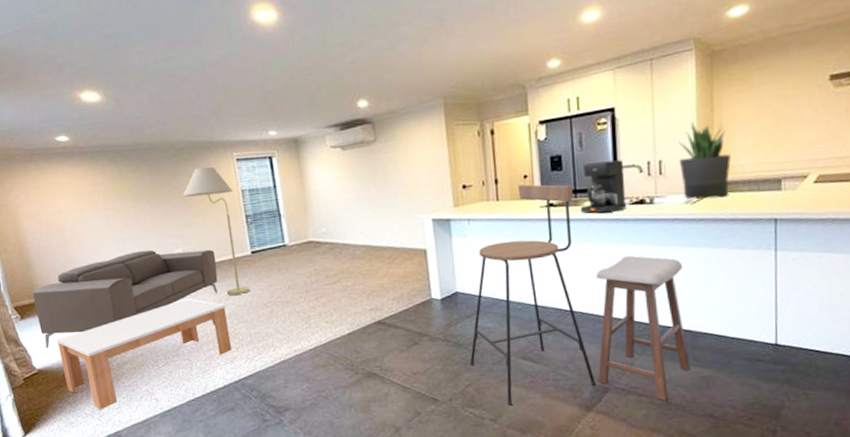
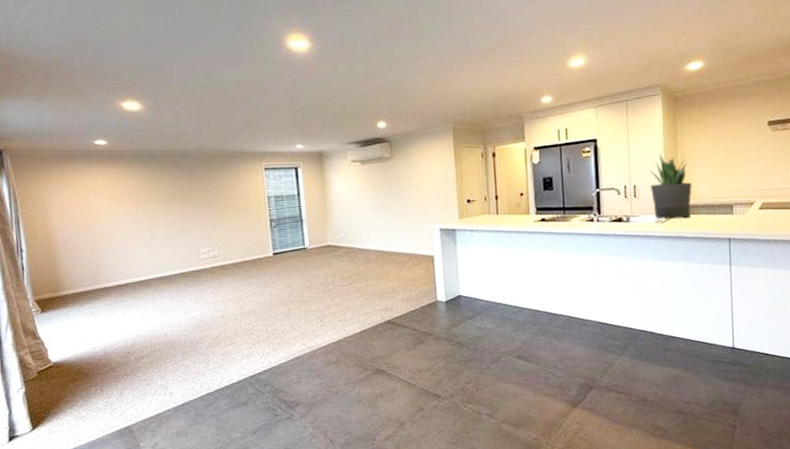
sofa: present [32,249,218,349] -> none [55,248,240,342]
coffee table: present [57,298,232,410] -> none [76,295,249,404]
floor lamp: present [183,166,250,295] -> none [212,174,270,294]
bar stool: present [469,184,597,406] -> none [470,200,582,402]
coffee maker: present [580,160,627,214] -> none [568,183,608,229]
bar stool: present [596,255,691,401] -> none [582,266,662,398]

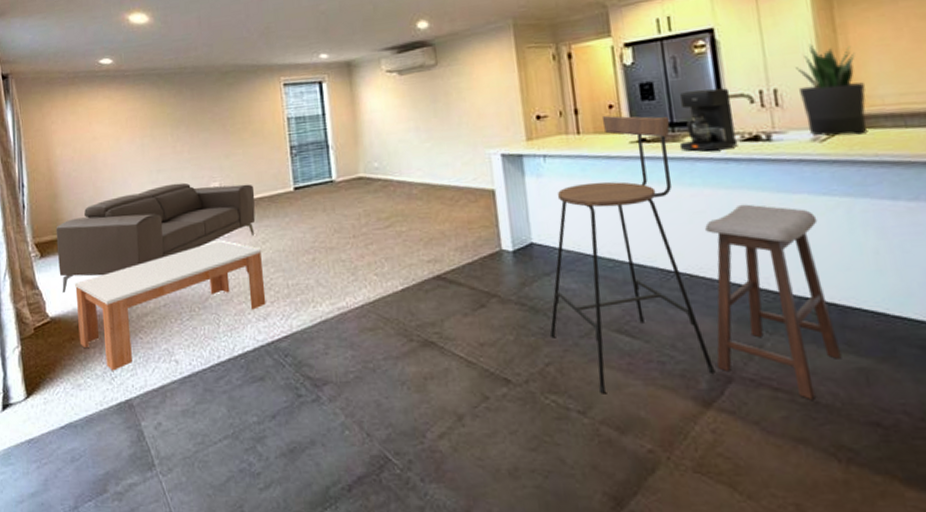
sofa: none [55,248,240,342] -> present [56,182,256,294]
coffee table: none [76,295,249,404] -> present [75,240,266,371]
bar stool: none [470,200,582,402] -> present [549,115,716,394]
coffee maker: none [568,183,608,229] -> present [679,88,738,152]
bar stool: none [582,266,662,398] -> present [705,204,842,400]

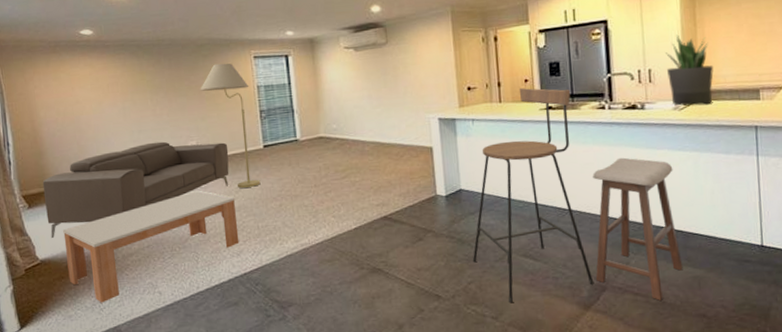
floor lamp: none [224,92,291,238] -> present [200,63,261,188]
coffee maker: present [679,88,738,152] -> none [577,67,620,117]

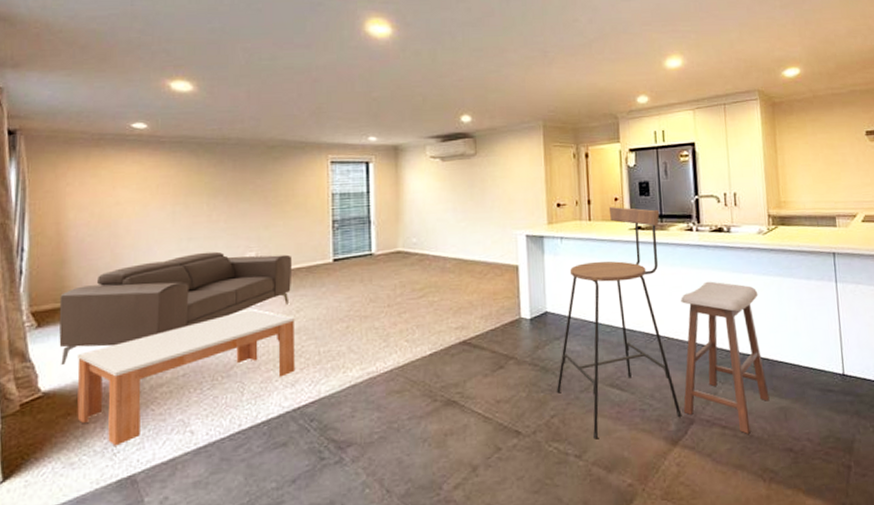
floor lamp: present [200,63,261,188] -> none [266,167,326,307]
planter: present [666,34,714,107] -> none [750,160,794,231]

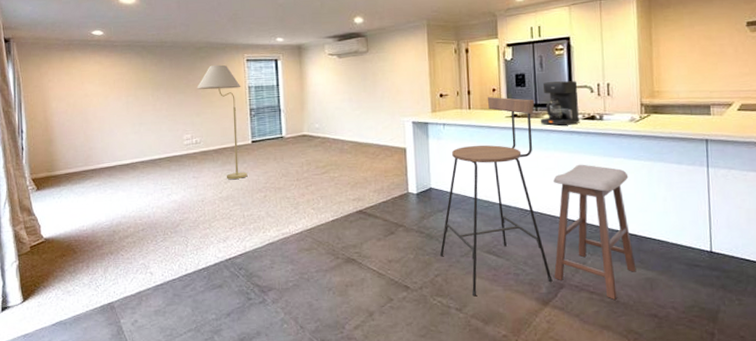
sofa: present [59,251,293,366] -> none [51,134,220,220]
coffee table: present [77,308,295,446] -> none [67,179,226,281]
floor lamp: none [266,167,326,307] -> present [197,64,248,179]
coffee maker: none [665,190,707,239] -> present [540,81,580,126]

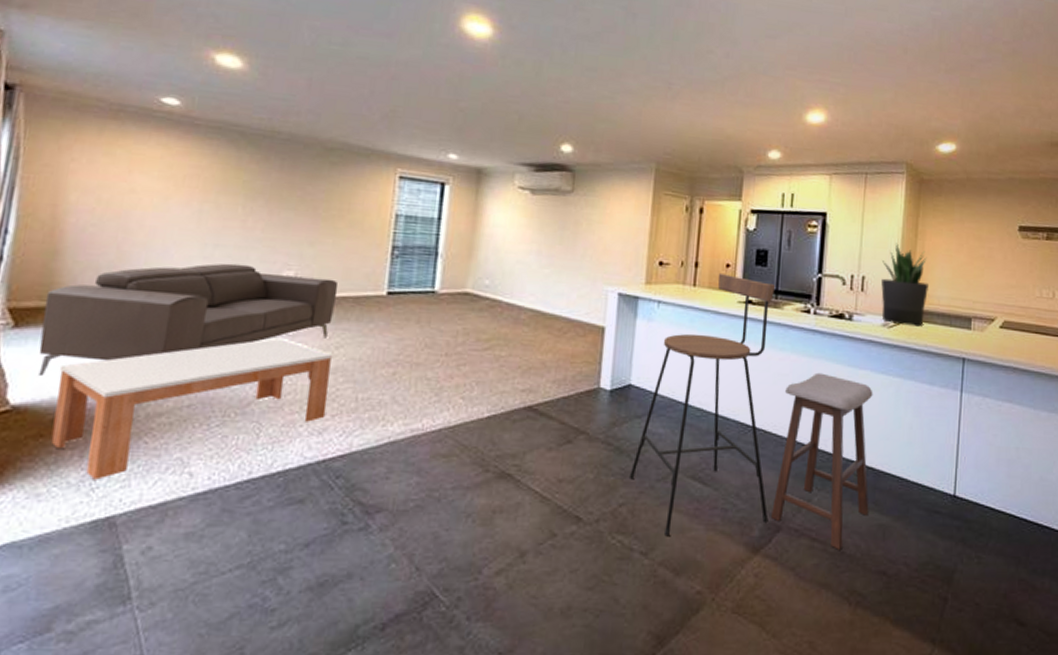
sofa: none [51,134,220,220] -> present [38,263,339,377]
coffee table: none [67,179,226,281] -> present [51,337,333,480]
floor lamp: present [197,64,248,179] -> none [316,176,385,344]
coffee maker: present [540,81,580,126] -> none [778,264,829,322]
planter: none [623,52,668,119] -> present [881,243,928,327]

